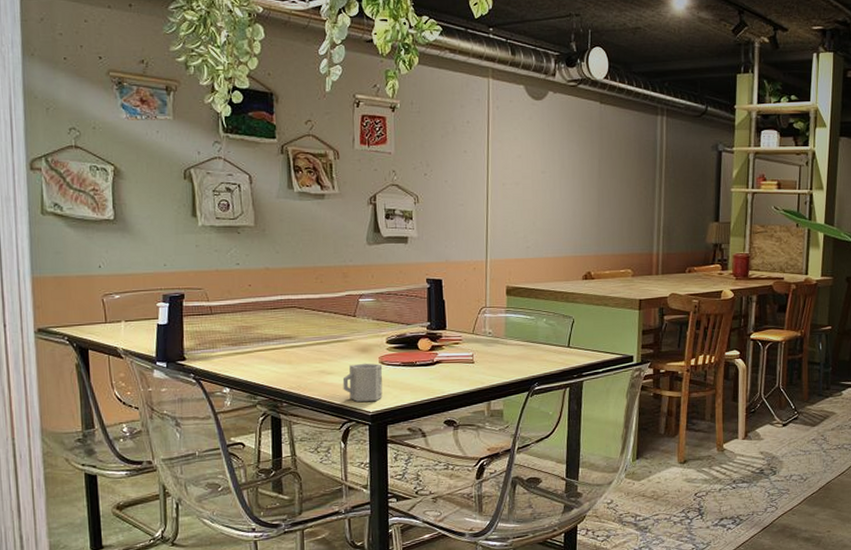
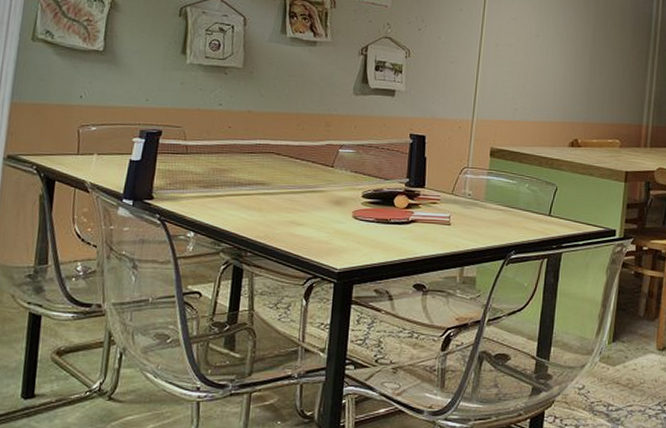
cup: present [342,363,383,402] -> none [311,216,356,257]

